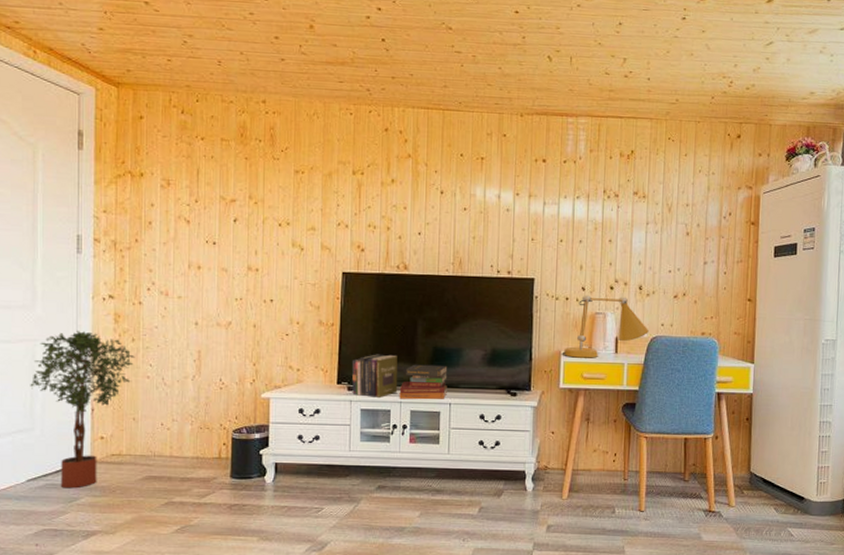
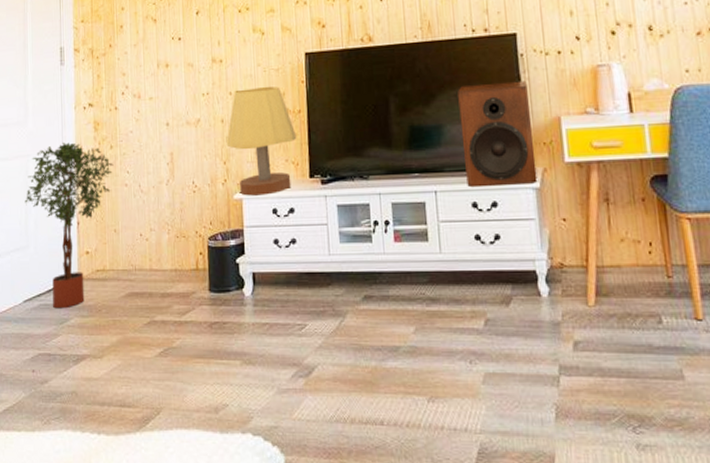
table lamp: none [257,298,328,397] -> present [226,86,297,196]
books: present [351,354,398,399] -> none [322,139,375,191]
books: present [399,364,448,400] -> none [376,146,431,190]
speaker: none [477,317,538,404] -> present [458,80,538,188]
table lamp: present [562,295,649,358] -> none [562,41,670,124]

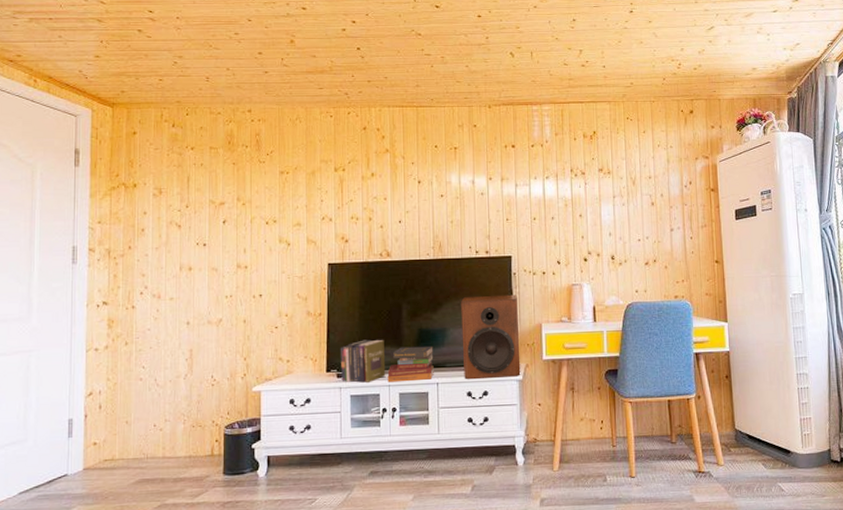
potted tree: present [24,141,114,309] -> none [24,338,128,499]
table lamp: present [226,86,297,196] -> none [247,291,316,389]
books: none [322,139,375,191] -> present [340,339,386,384]
books: none [376,146,431,190] -> present [387,346,434,383]

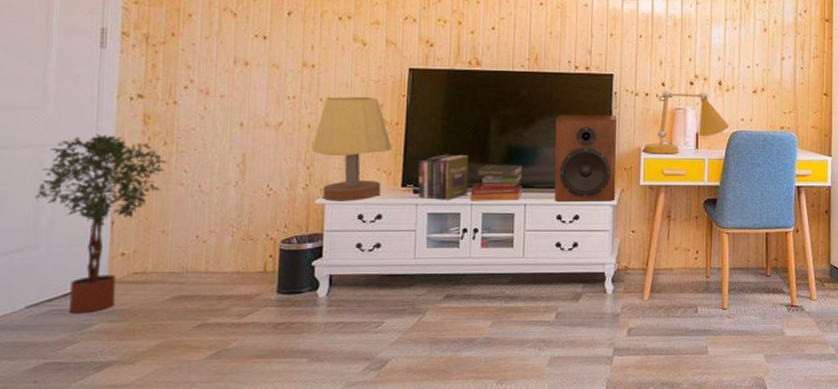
potted tree: none [24,338,128,499] -> present [35,133,167,314]
table lamp: none [247,291,316,389] -> present [311,96,392,201]
table lamp: none [542,267,624,329] -> present [642,91,729,154]

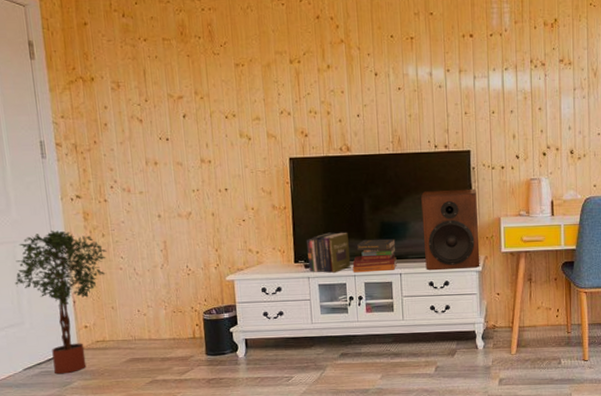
table lamp: present [311,96,392,201] -> none [217,185,283,278]
table lamp: present [642,91,729,154] -> none [501,162,582,223]

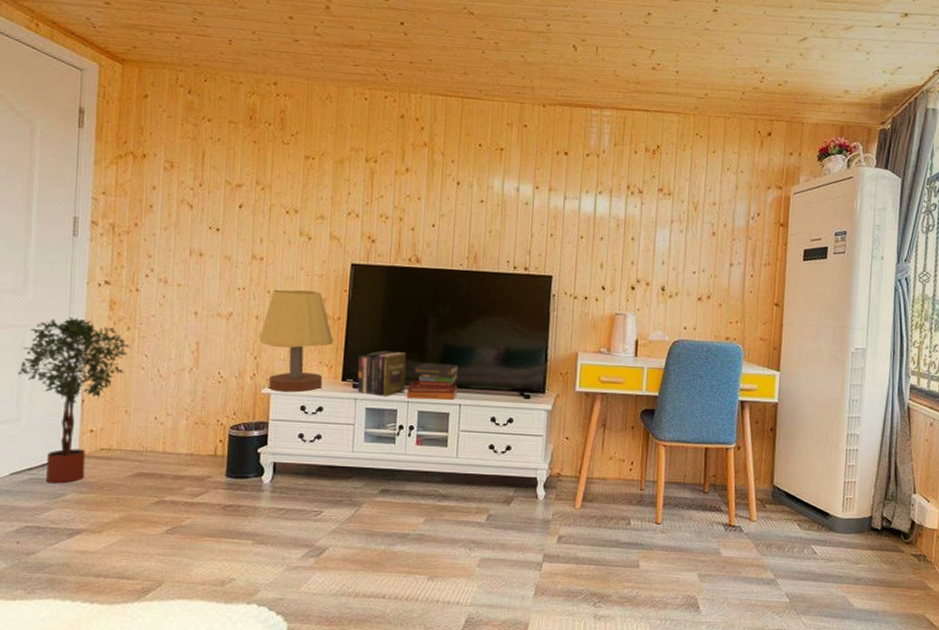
table lamp: none [217,185,283,278] -> present [259,289,334,393]
speaker: present [421,188,480,271] -> none [489,315,554,407]

